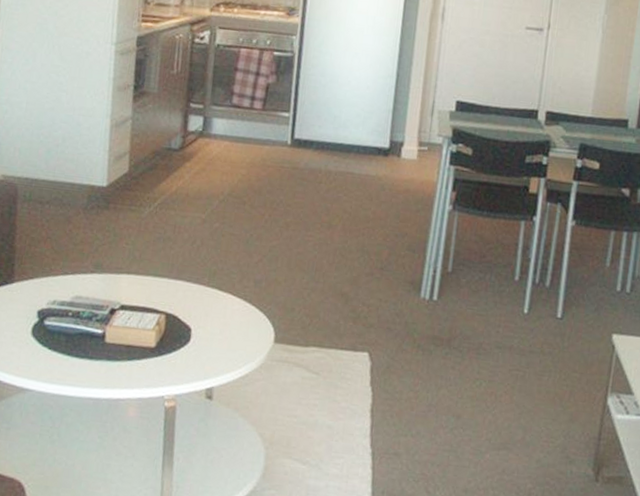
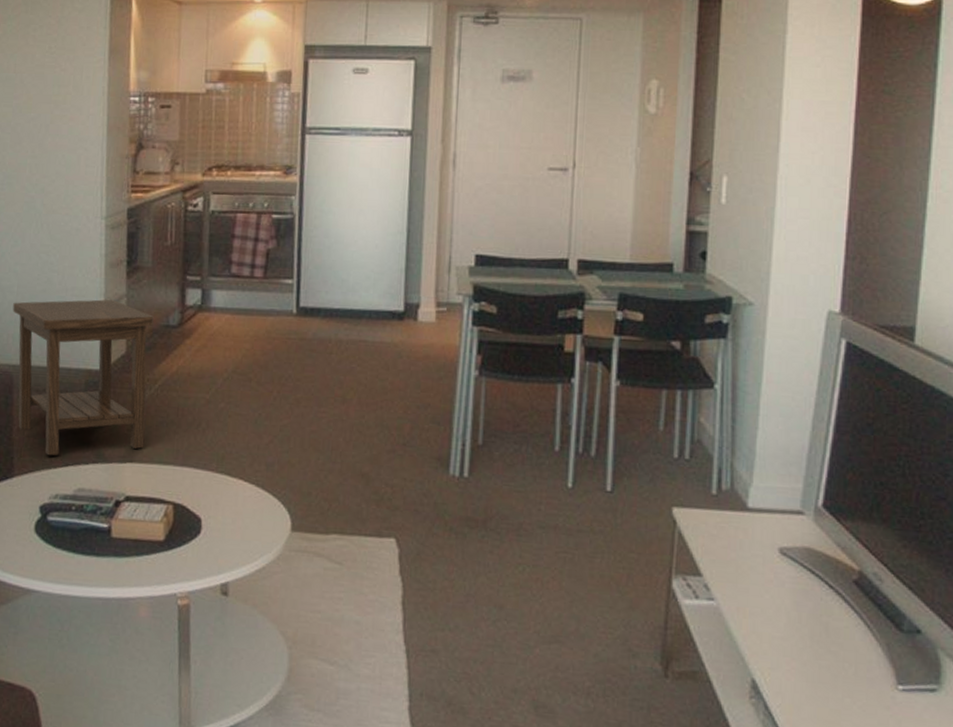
side table: none [20,117,157,265] -> present [13,299,154,456]

